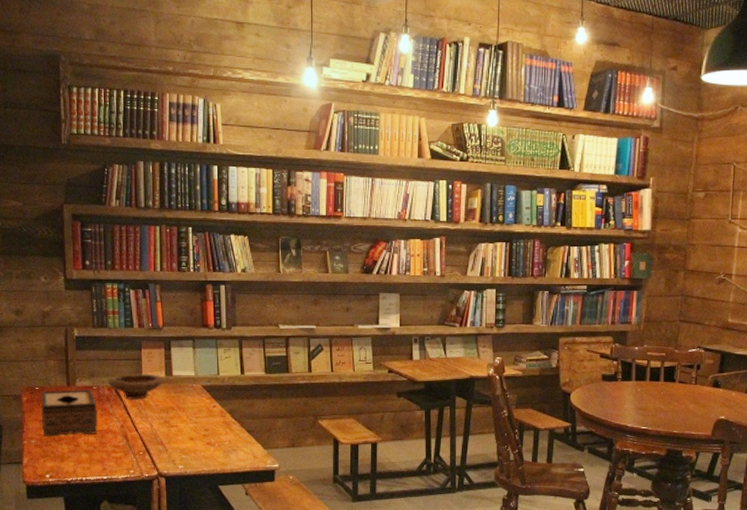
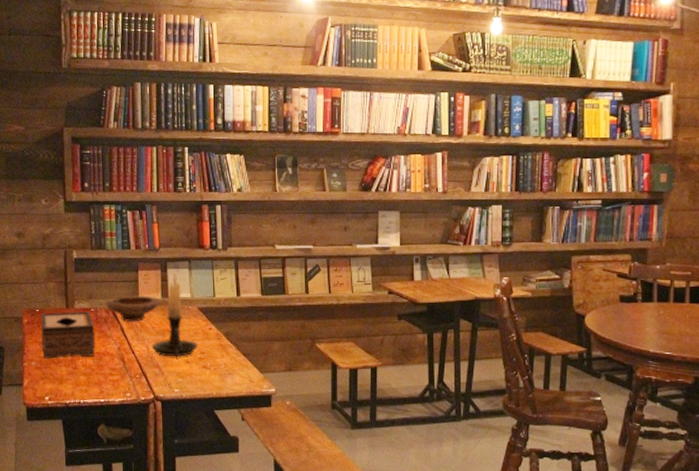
candle holder: none [156,348,201,434] -> present [152,270,197,357]

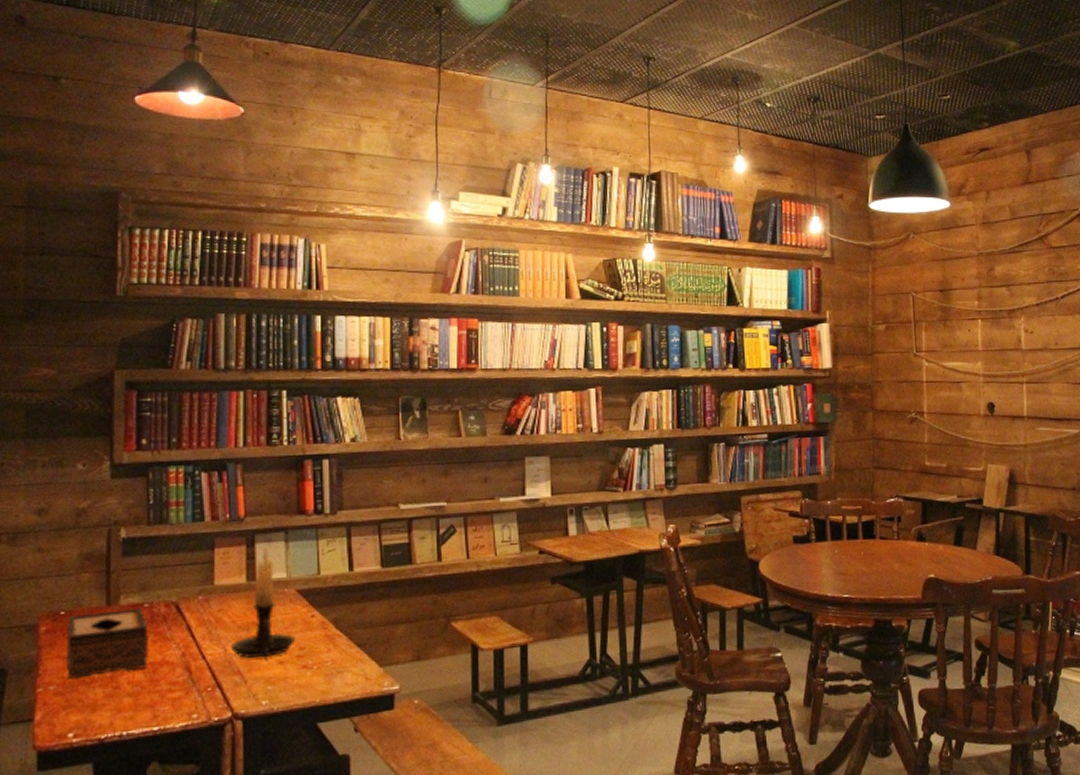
bowl: present [105,295,160,323] -> none [165,580,244,618]

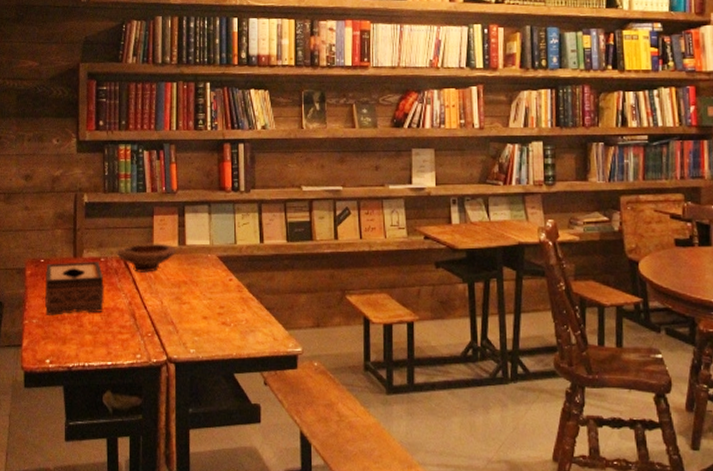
bowl: none [165,580,244,618] -> present [116,243,176,274]
candle holder: present [231,544,295,658] -> none [166,214,216,313]

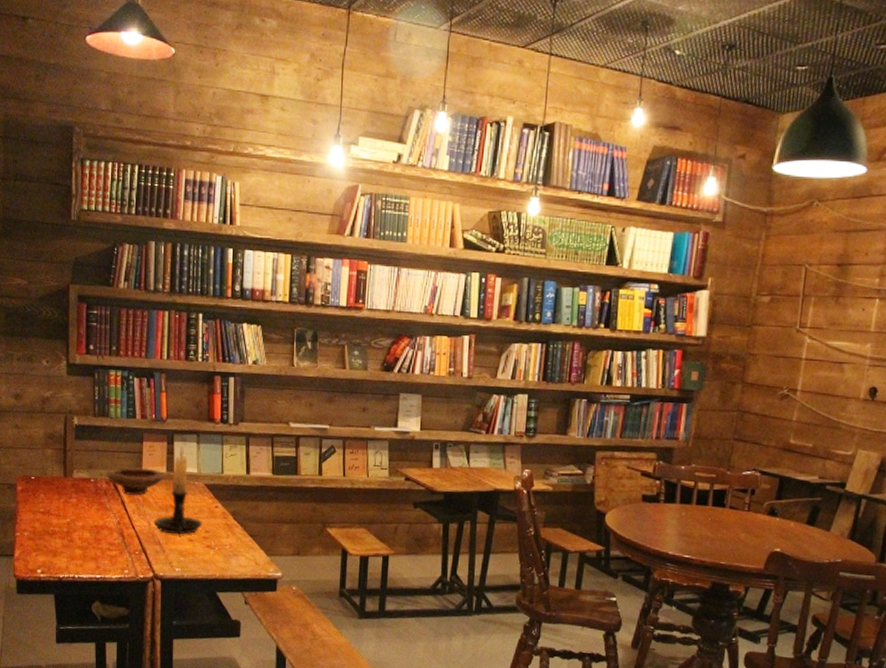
tissue box: present [45,262,104,315] -> none [36,480,94,530]
candle holder: none [166,214,216,313] -> present [154,443,202,535]

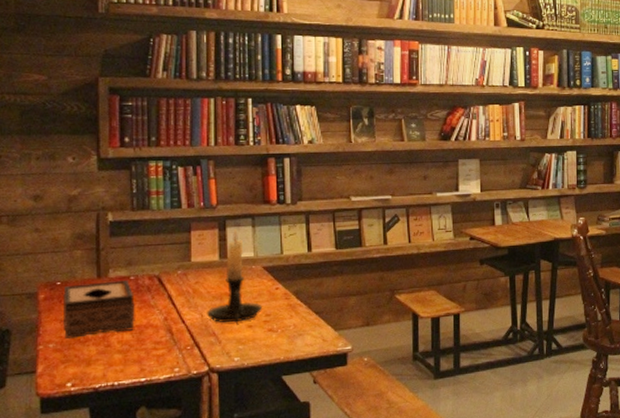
tissue box: none [36,480,94,530] -> present [63,280,135,339]
bowl: present [106,467,164,496] -> none [148,257,217,289]

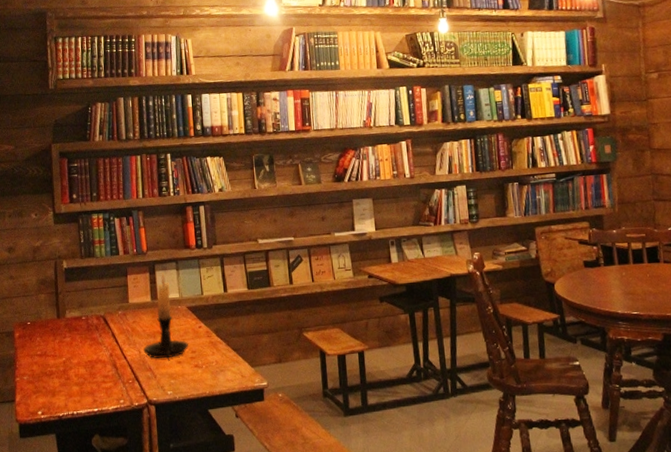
tissue box: present [63,280,135,339] -> none [33,320,88,372]

